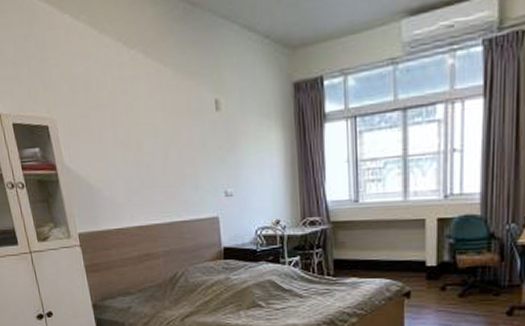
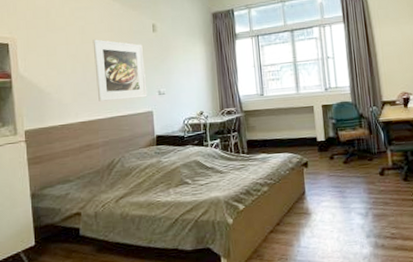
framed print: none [143,121,212,202] -> present [92,39,148,102]

